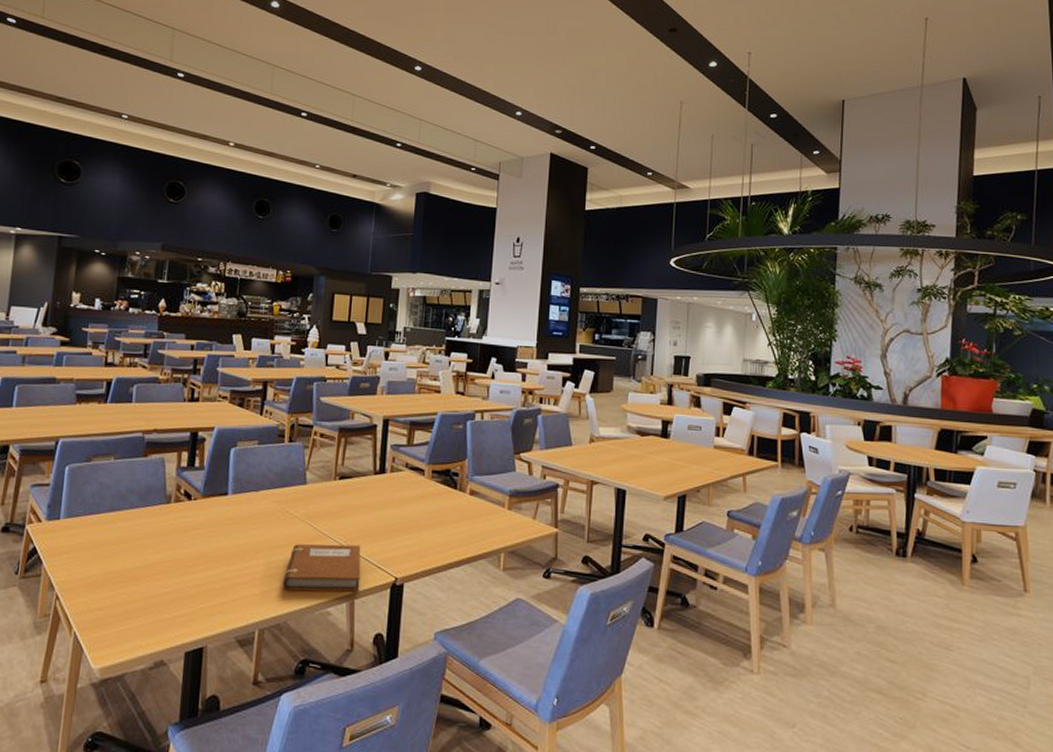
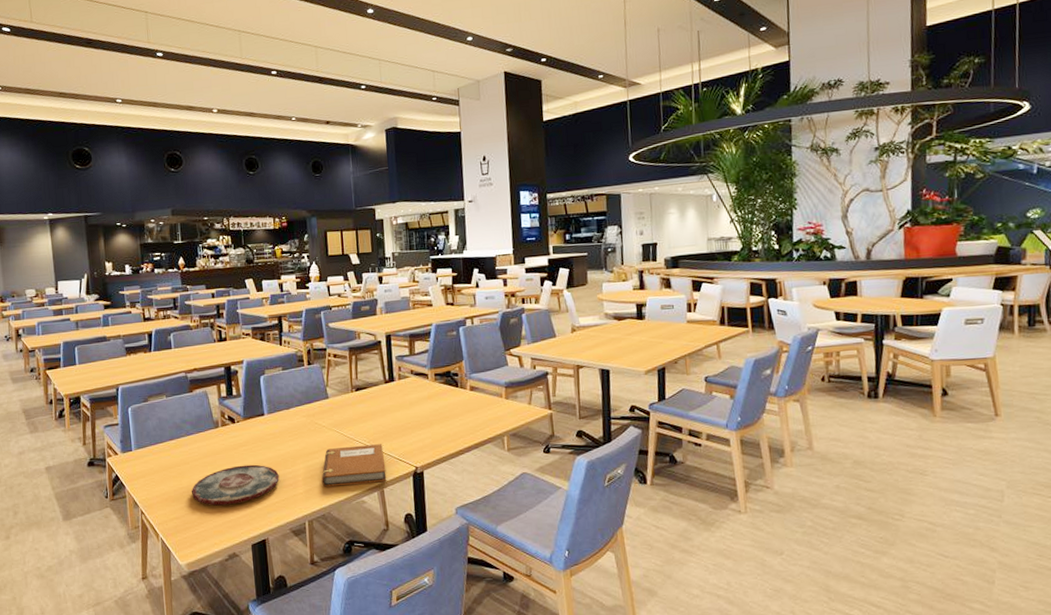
plate: none [122,552,233,600] -> present [191,464,279,506]

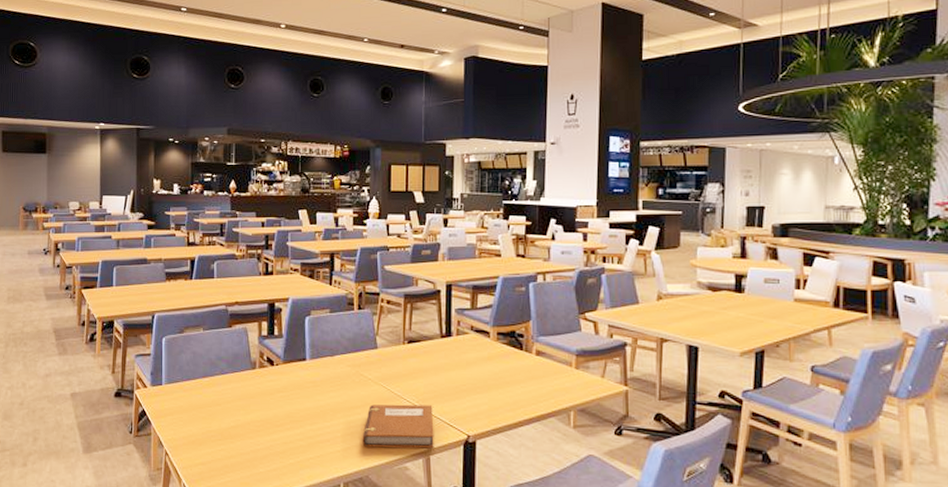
plate: present [191,464,279,506] -> none [220,413,316,456]

